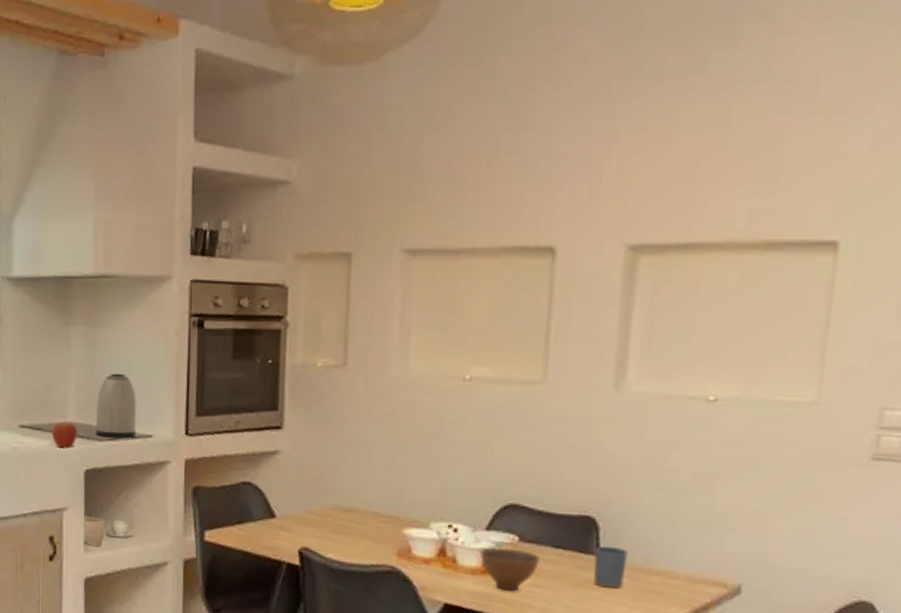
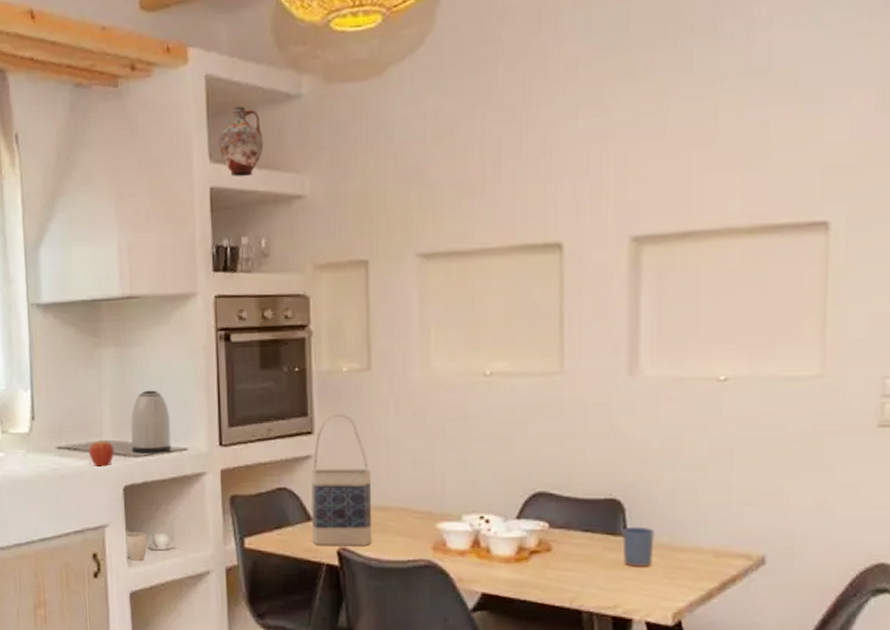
ceramic jug: none [204,85,252,158] -> present [218,107,264,177]
bag: none [274,410,340,547] -> present [311,414,372,545]
bowl: present [479,547,540,591] -> none [512,535,570,577]

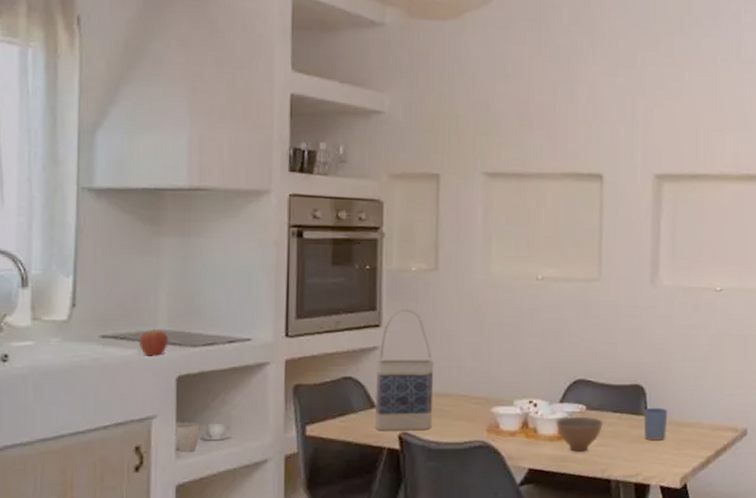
kettle: present [131,390,171,453] -> none [189,281,234,343]
ceramic jug: present [218,107,264,177] -> none [302,25,347,89]
bowl: none [512,535,570,577] -> present [555,416,603,452]

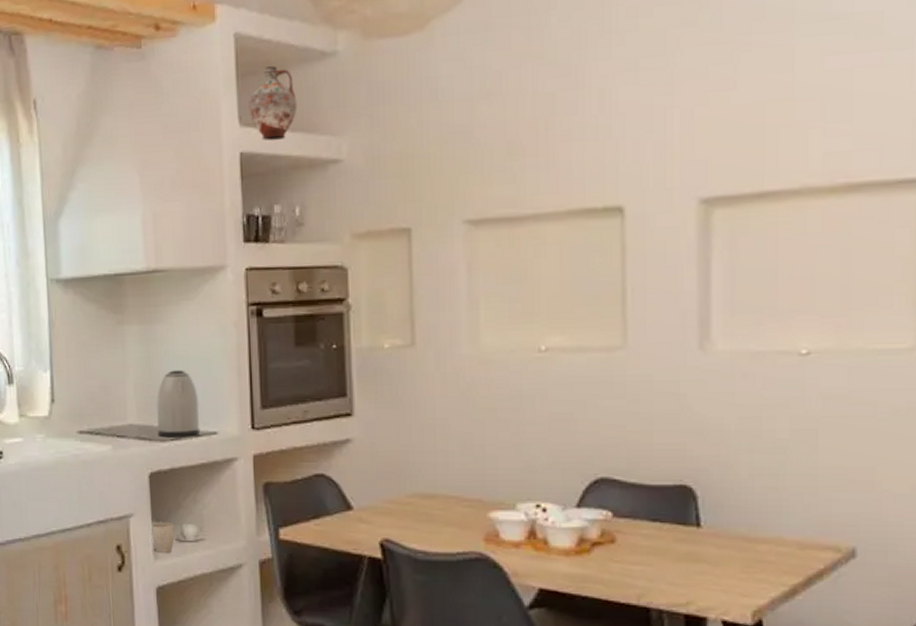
fruit: present [138,328,169,356] -> none [111,423,140,452]
kettle: none [189,281,234,343] -> present [156,370,199,438]
ceramic jug: none [302,25,347,89] -> present [248,66,298,141]
bag: present [375,309,434,430] -> none [351,394,418,537]
bowl: present [555,416,603,452] -> none [572,525,637,571]
mug: present [643,407,668,441] -> none [695,515,730,560]

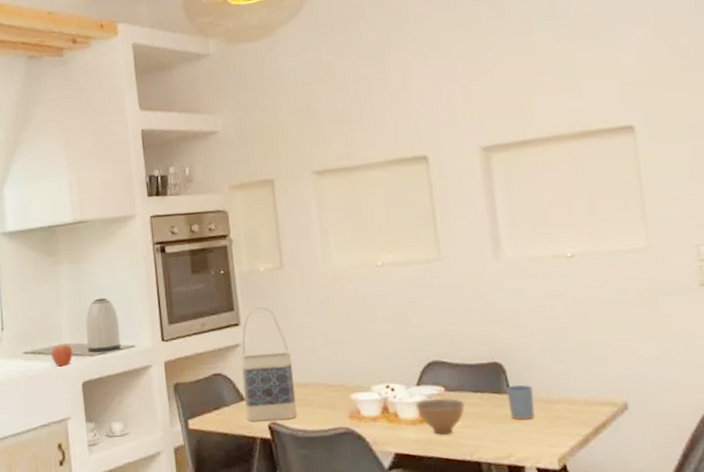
fruit: none [111,423,140,452] -> present [50,343,73,367]
cup: present [151,521,175,554] -> none [85,421,105,449]
ceramic jug: present [248,66,298,141] -> none [145,66,183,120]
bag: none [351,394,418,537] -> present [241,307,298,421]
bowl: none [572,525,637,571] -> present [415,398,465,435]
mug: none [695,515,730,560] -> present [506,384,535,420]

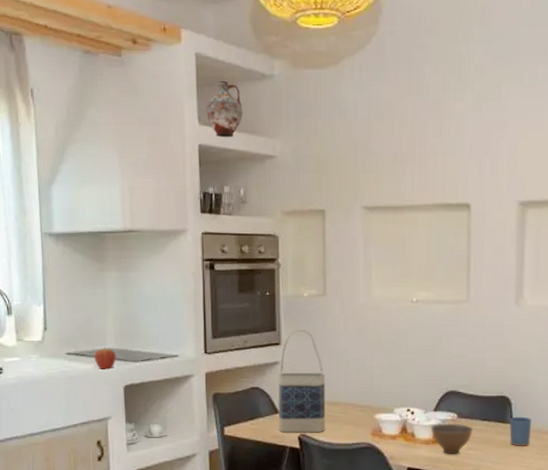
kettle: present [85,298,121,353] -> none [131,307,164,359]
ceramic jug: none [145,66,183,120] -> present [206,81,243,138]

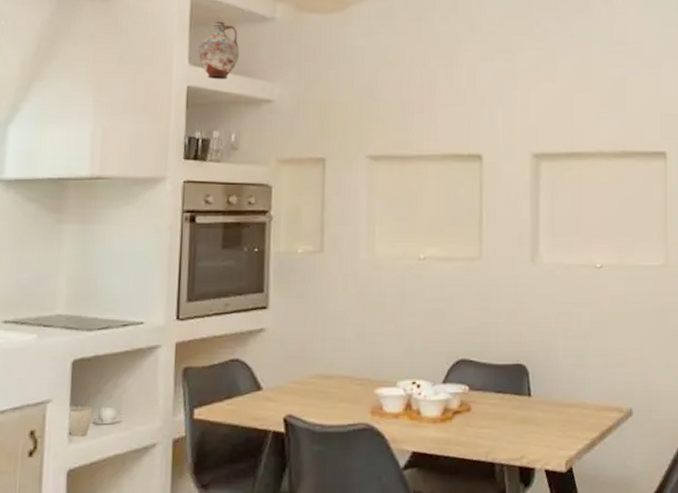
fruit: present [94,347,117,369] -> none [37,313,67,341]
cup: none [125,422,144,447] -> present [67,405,93,438]
bag: present [278,330,326,432] -> none [261,291,319,413]
bowl: present [430,423,473,454] -> none [439,397,486,434]
mug: present [509,416,532,446] -> none [527,387,551,422]

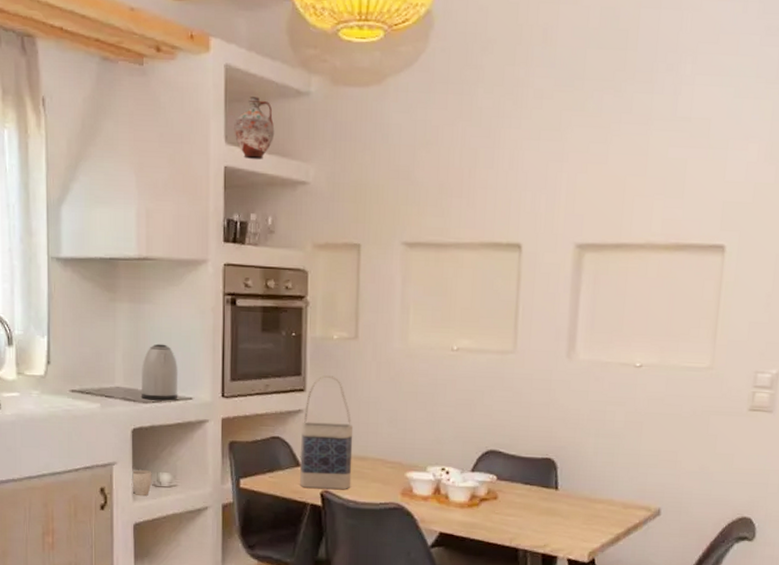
kettle: none [86,266,128,327] -> present [142,344,177,401]
bag: none [261,291,319,413] -> present [300,375,354,489]

